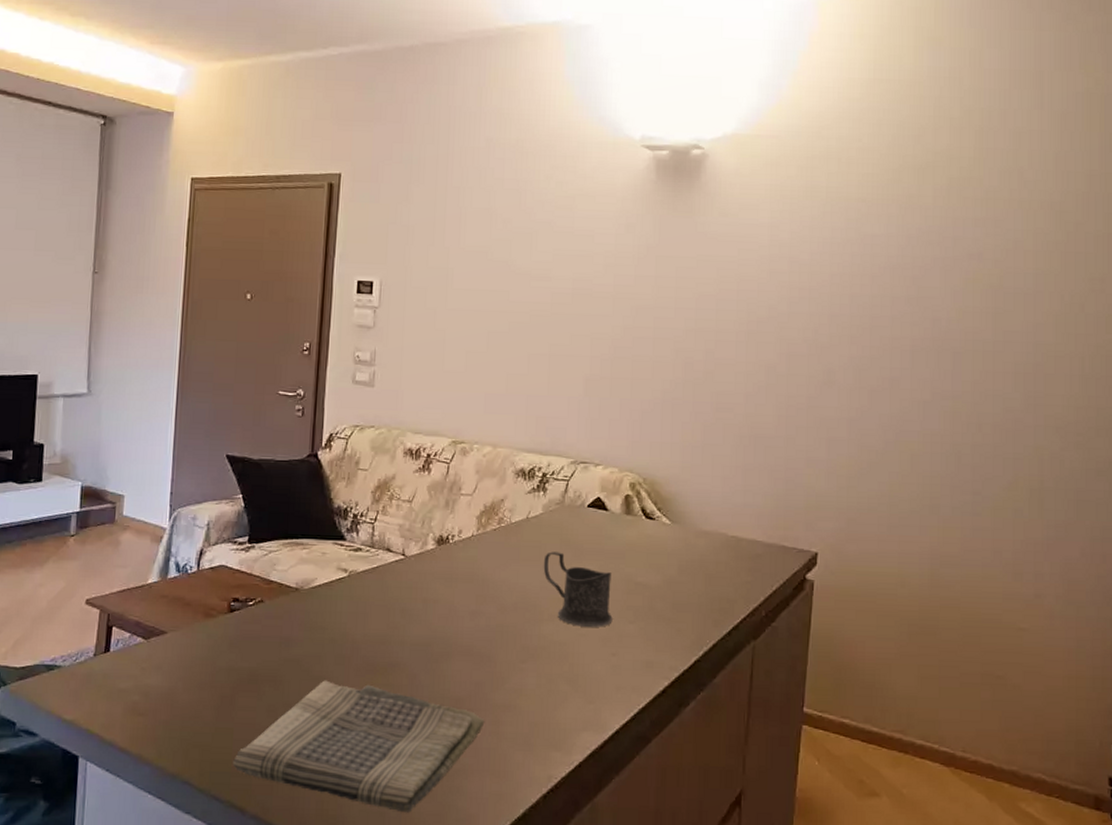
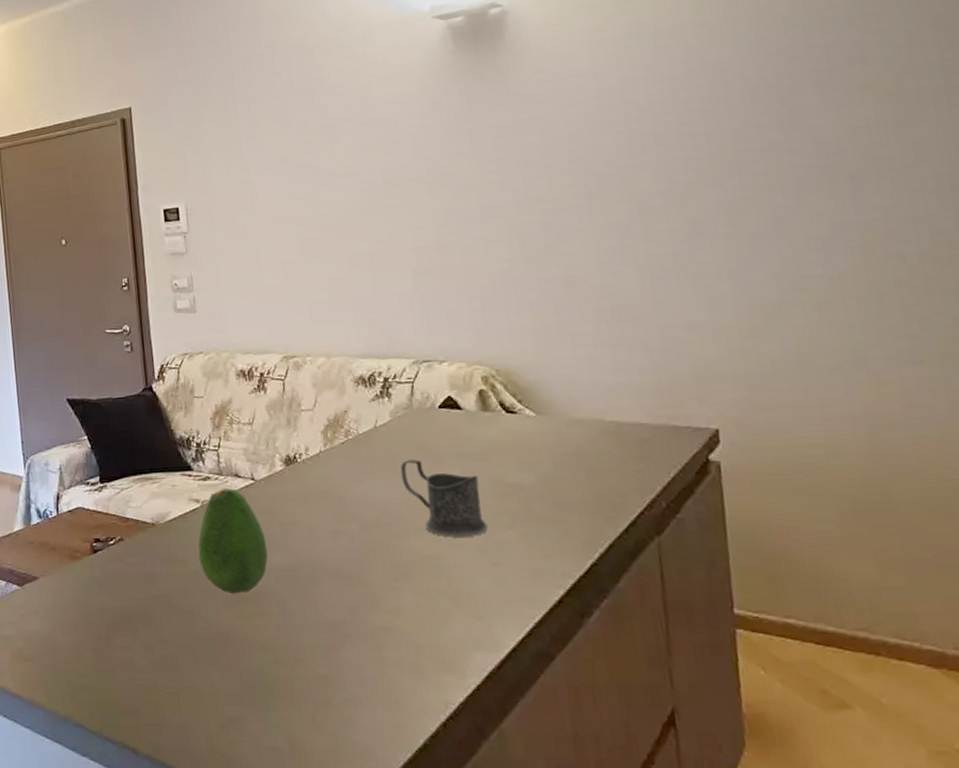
dish towel: present [233,680,485,813] -> none [119,614,366,747]
fruit: none [337,560,407,664] -> present [198,487,268,595]

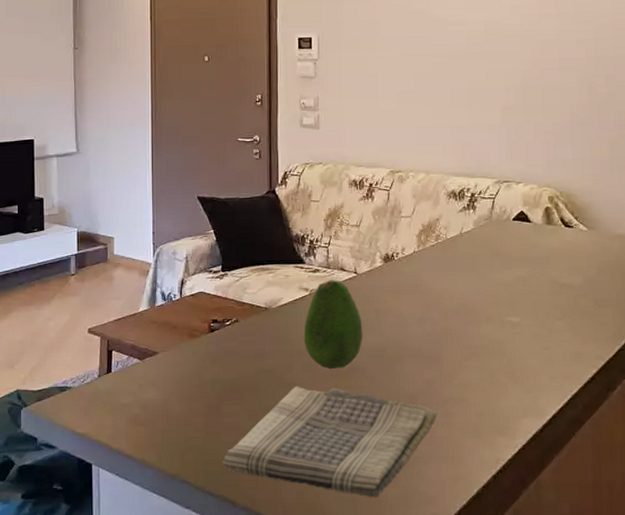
dish towel: none [119,614,366,747] -> present [223,386,437,498]
mug: present [400,459,488,538] -> none [478,261,543,326]

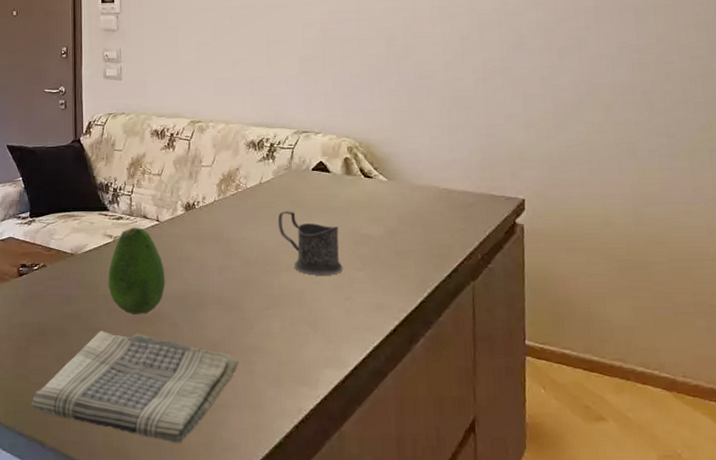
mug: none [478,261,543,326] -> present [277,211,343,276]

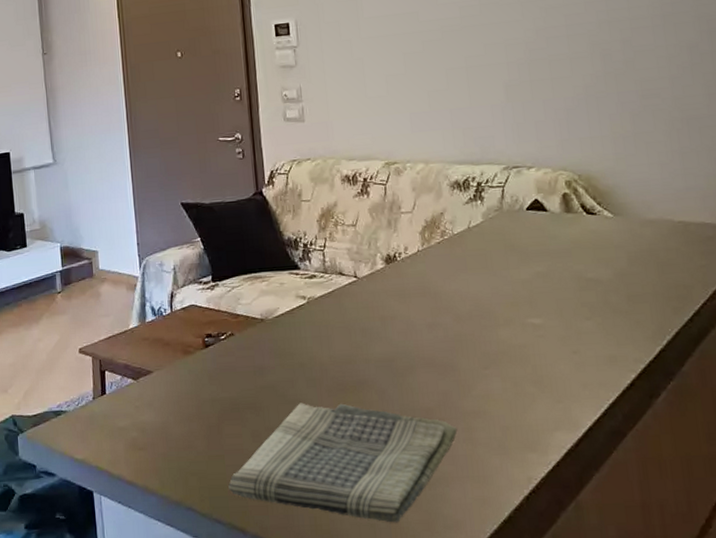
fruit: present [108,226,166,315] -> none [304,285,369,384]
mug: present [277,211,343,276] -> none [490,257,569,328]

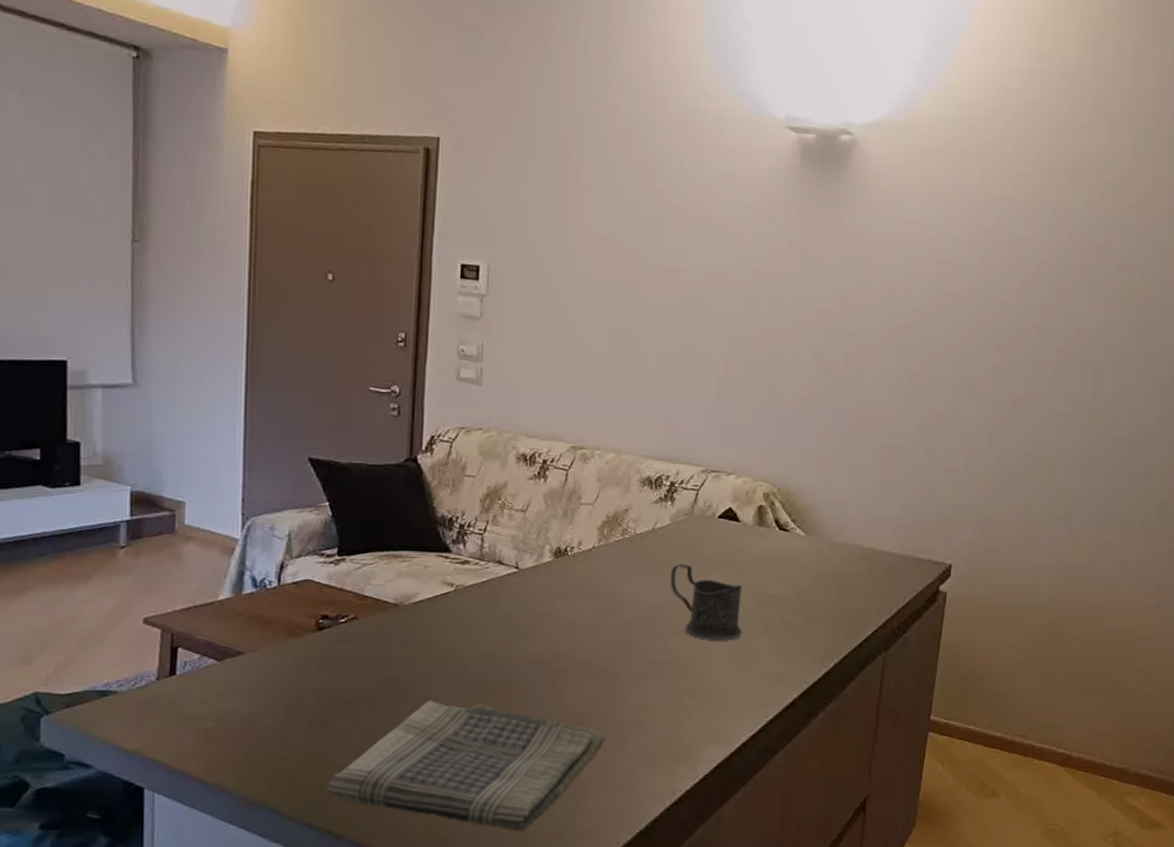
mug: none [490,257,569,328] -> present [670,564,742,641]

